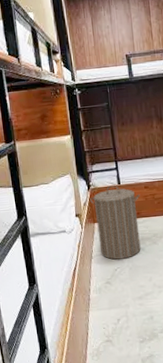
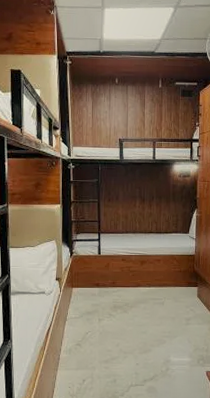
laundry hamper: present [90,185,141,260] -> none [71,254,117,324]

